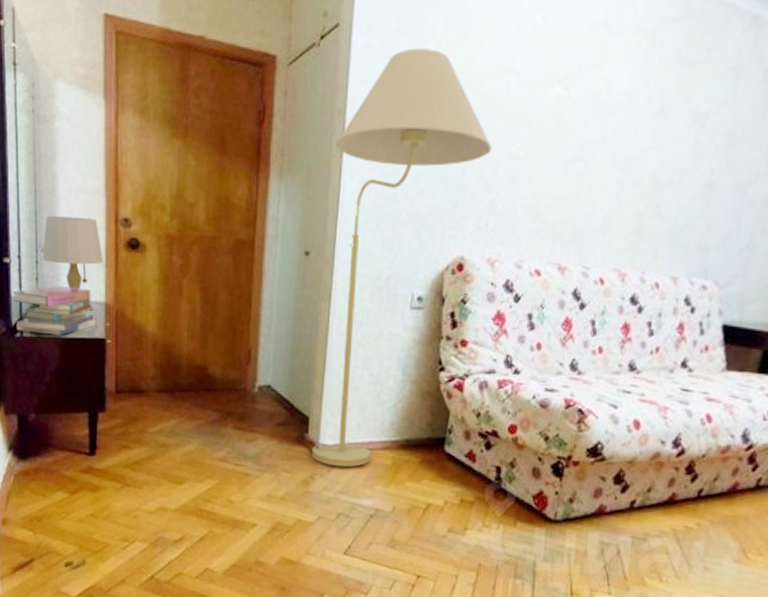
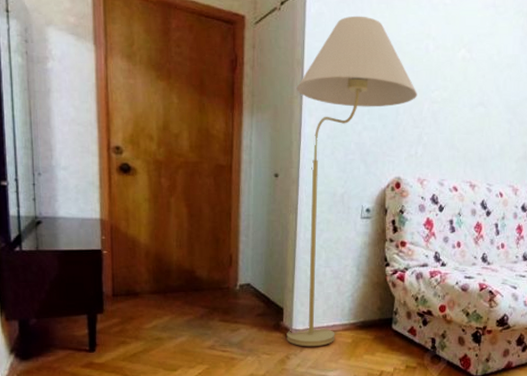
books: present [12,285,96,335] -> none [10,204,92,248]
table lamp: present [42,215,104,312] -> none [39,143,98,227]

